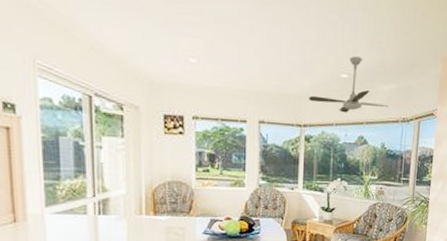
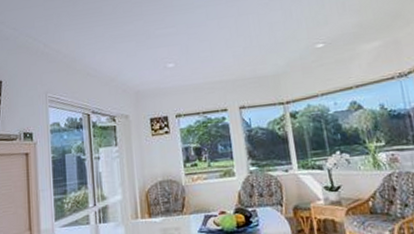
ceiling fan: present [309,56,388,113] -> none [286,24,378,82]

